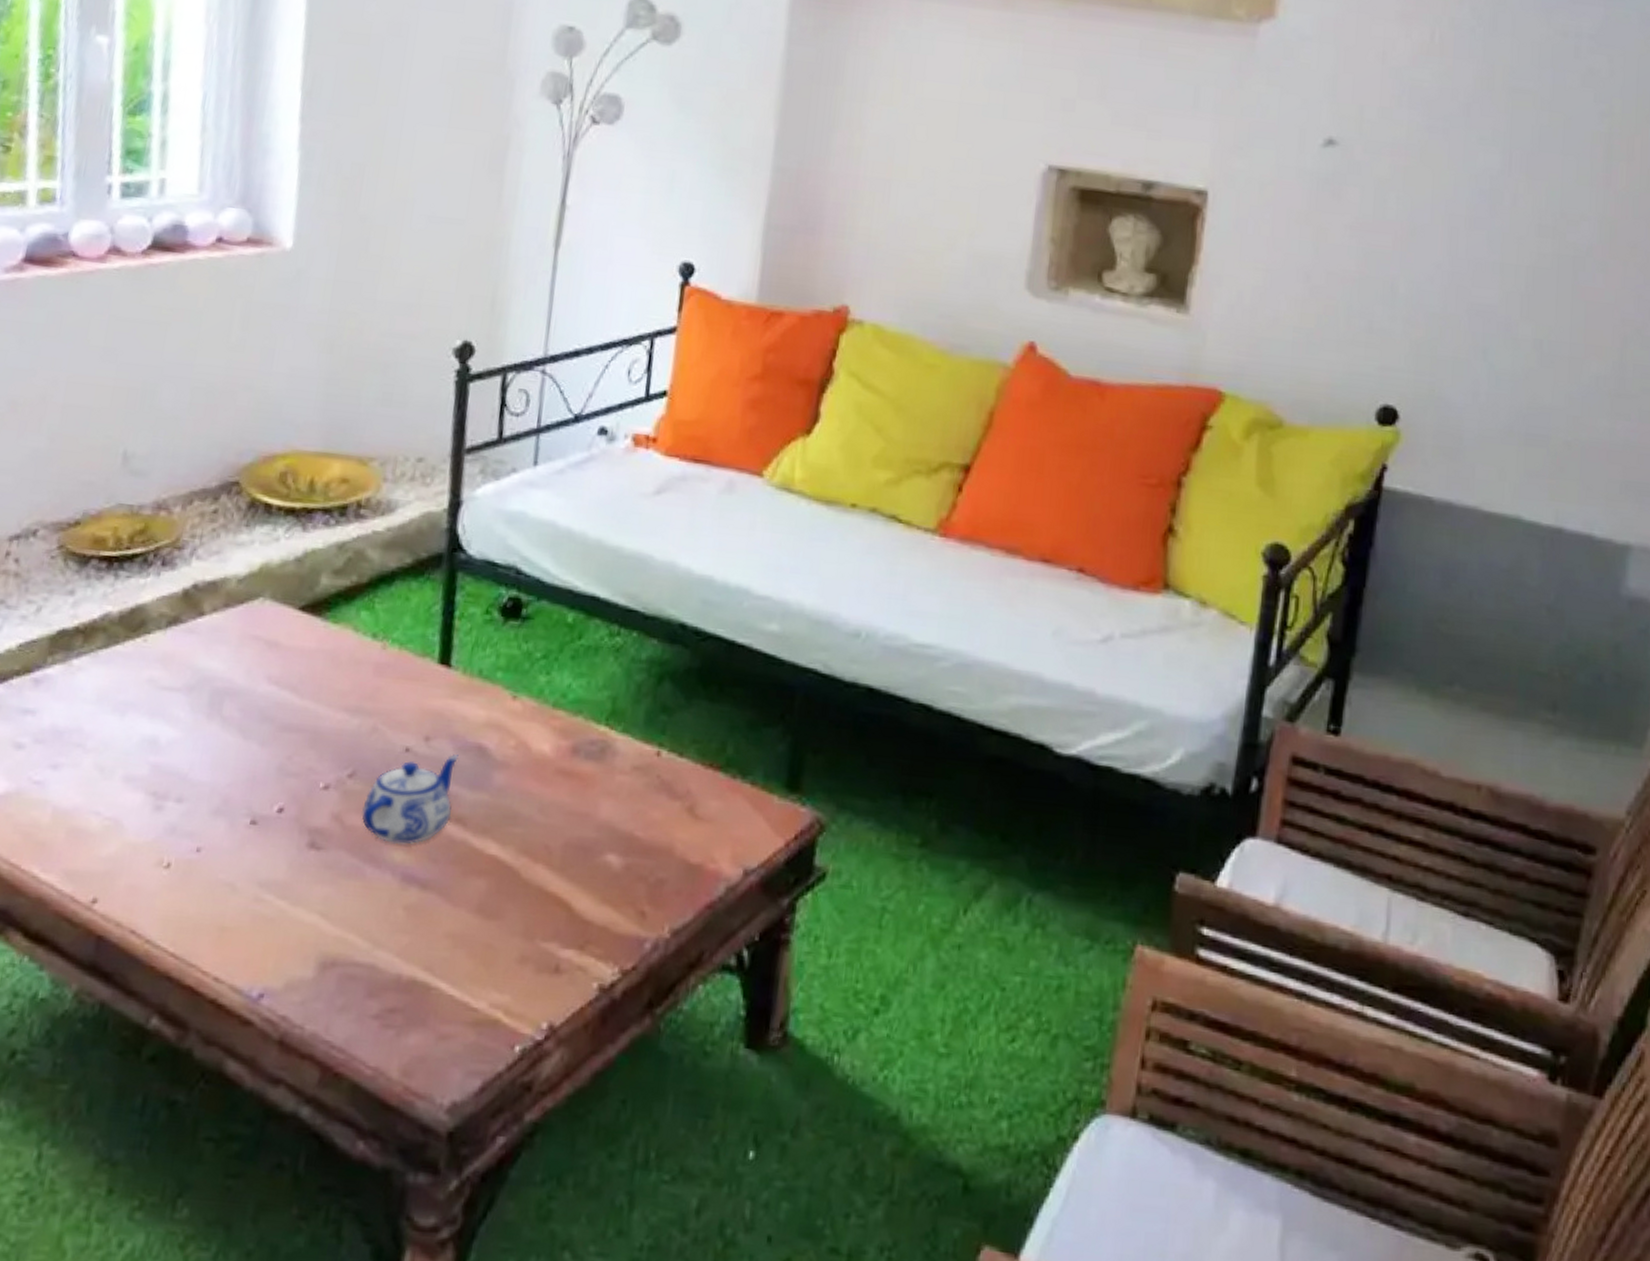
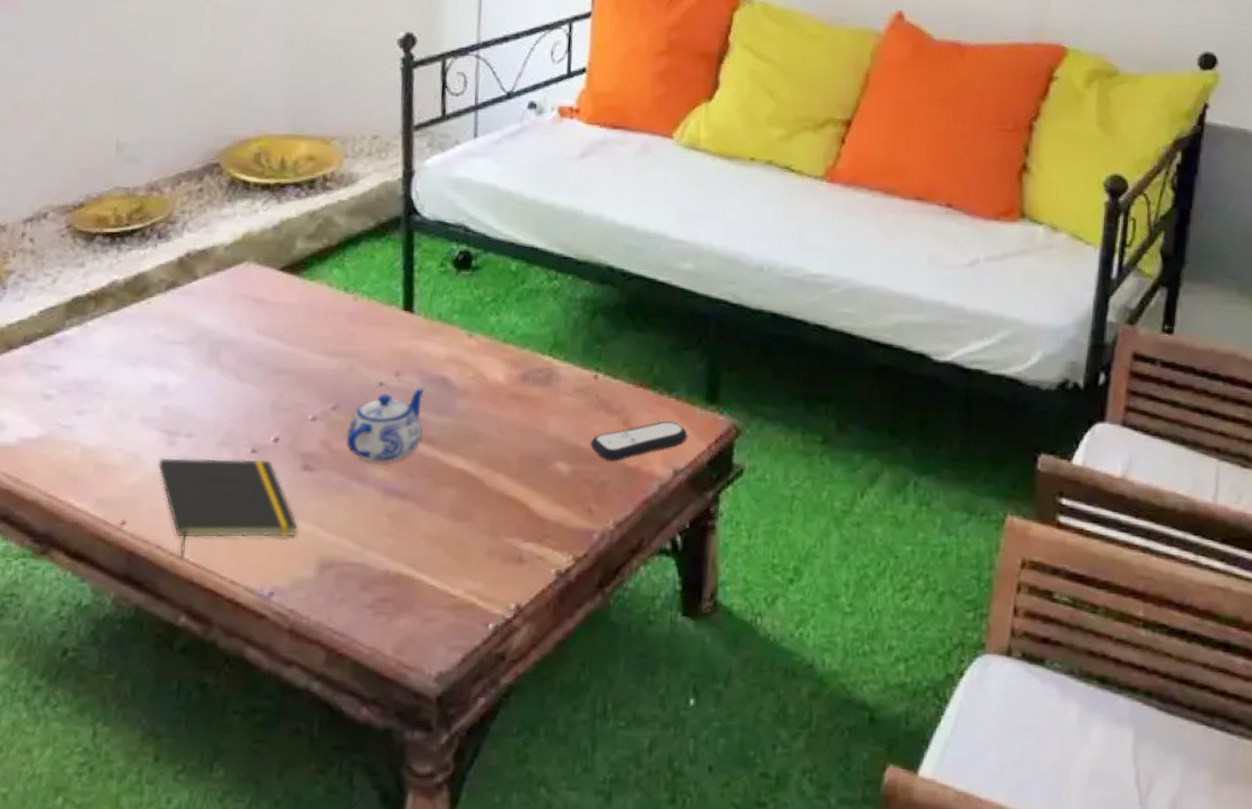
notepad: none [140,825,299,949] -> present [158,457,298,559]
remote control: none [647,810,763,856] -> present [590,421,688,462]

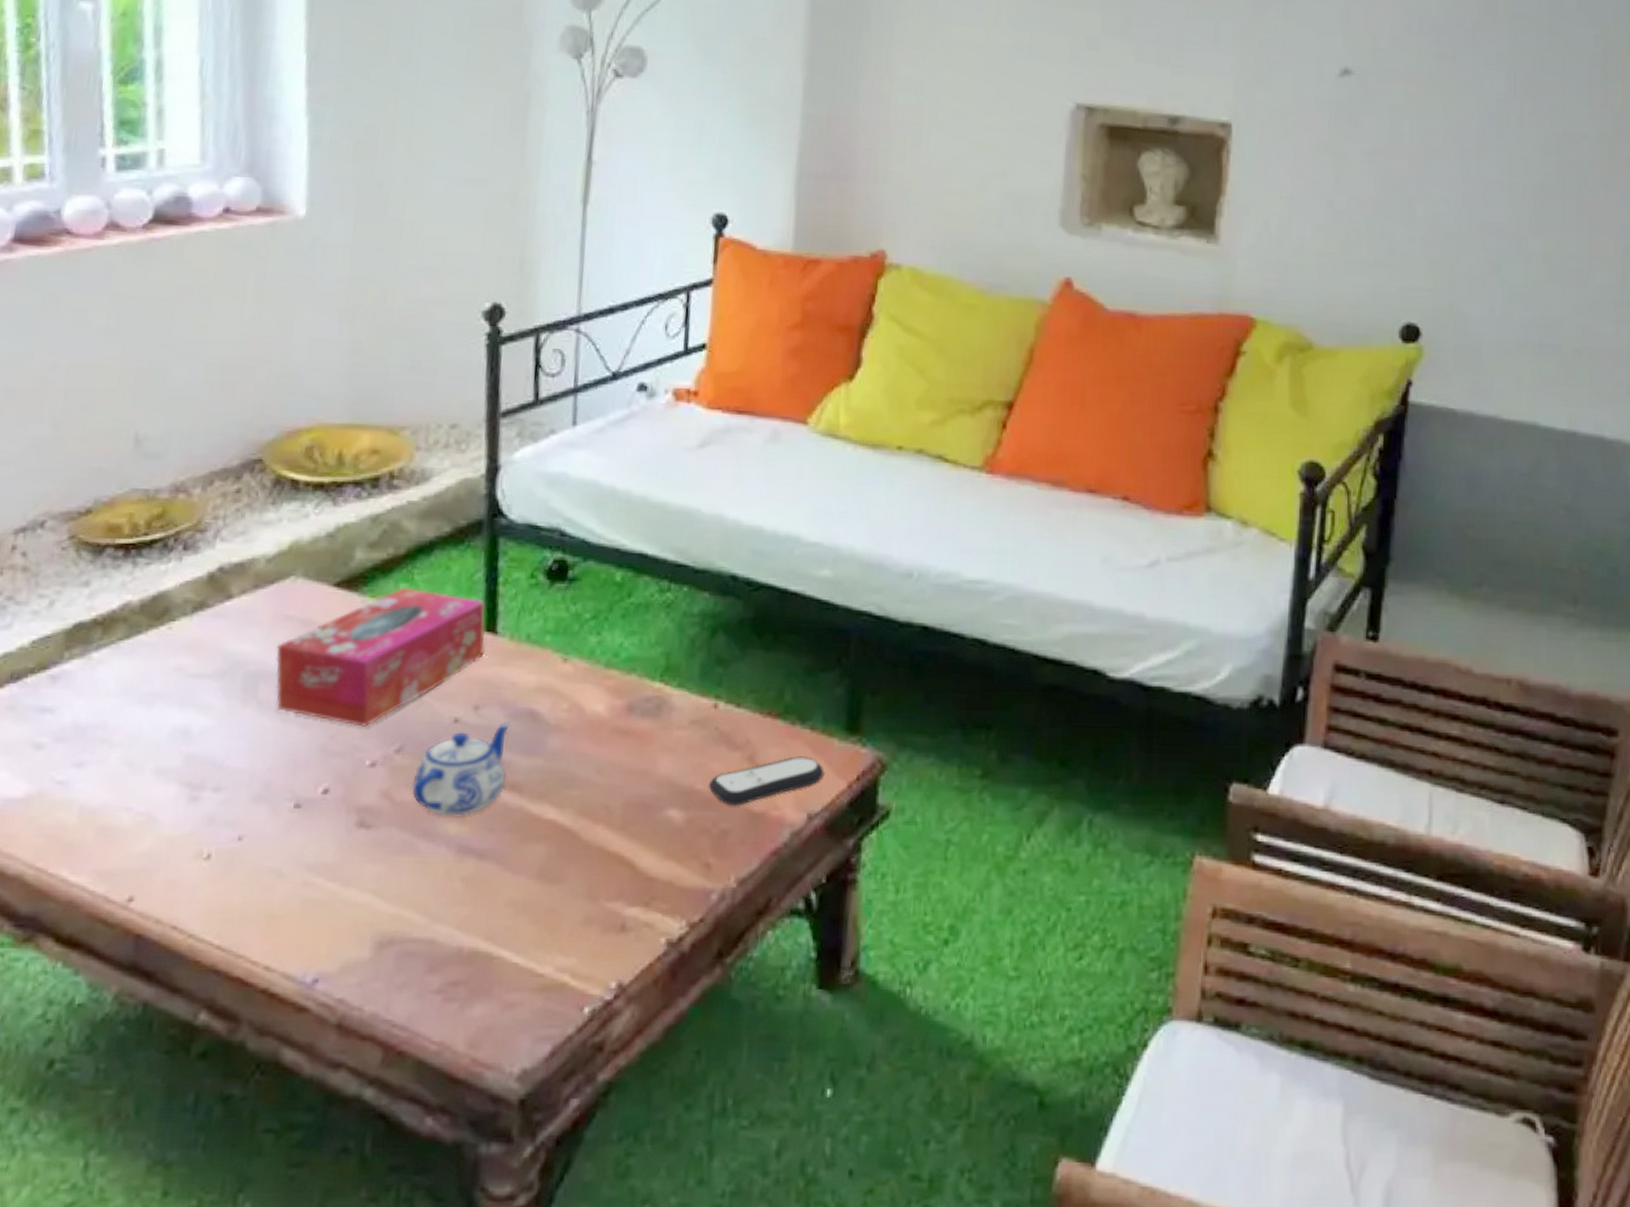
notepad: present [158,457,298,559] -> none [176,816,351,942]
tissue box: none [234,272,404,388] -> present [275,587,486,727]

